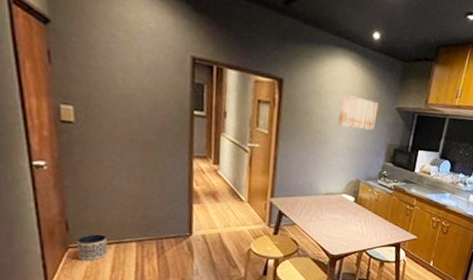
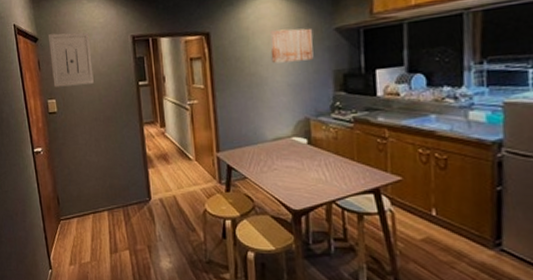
wall art: none [68,19,134,99] -> present [49,32,94,88]
planter: present [76,234,108,261] -> none [65,206,88,231]

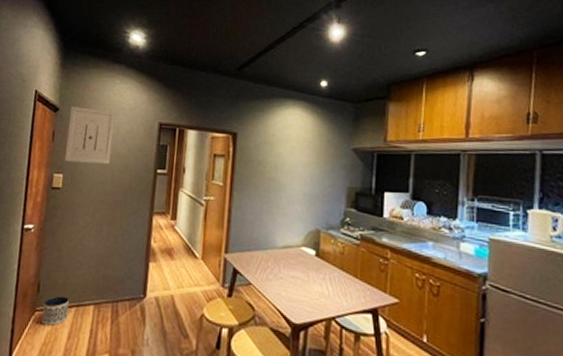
planter: none [65,206,88,231] -> present [41,296,70,326]
wall art: present [270,28,314,64] -> none [291,140,333,174]

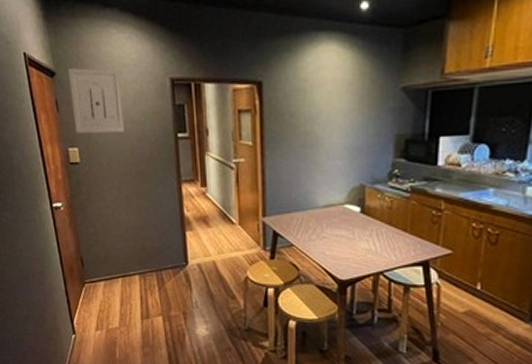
planter: present [41,296,70,326] -> none [90,268,116,295]

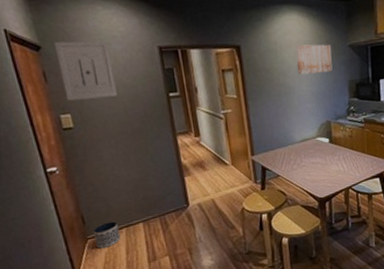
planter: none [90,268,116,295] -> present [93,221,121,248]
wall art: none [329,83,378,123] -> present [296,44,333,75]

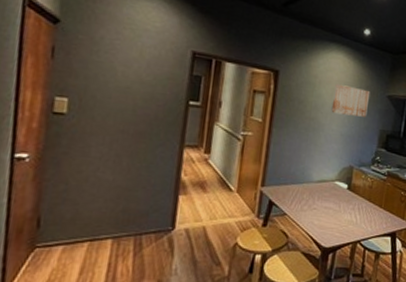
wall art: present [55,41,117,101] -> none [69,20,138,91]
planter: present [93,221,121,248] -> none [44,231,81,262]

